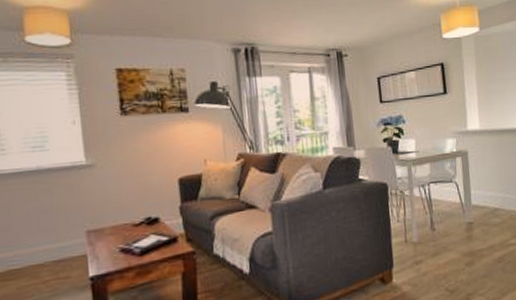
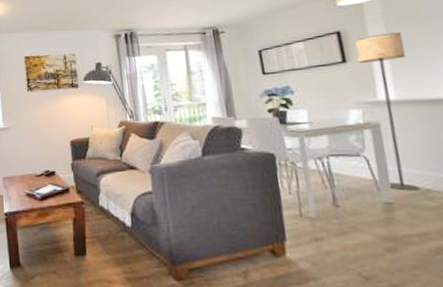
floor lamp: none [453,67,491,211] -> present [354,31,419,191]

